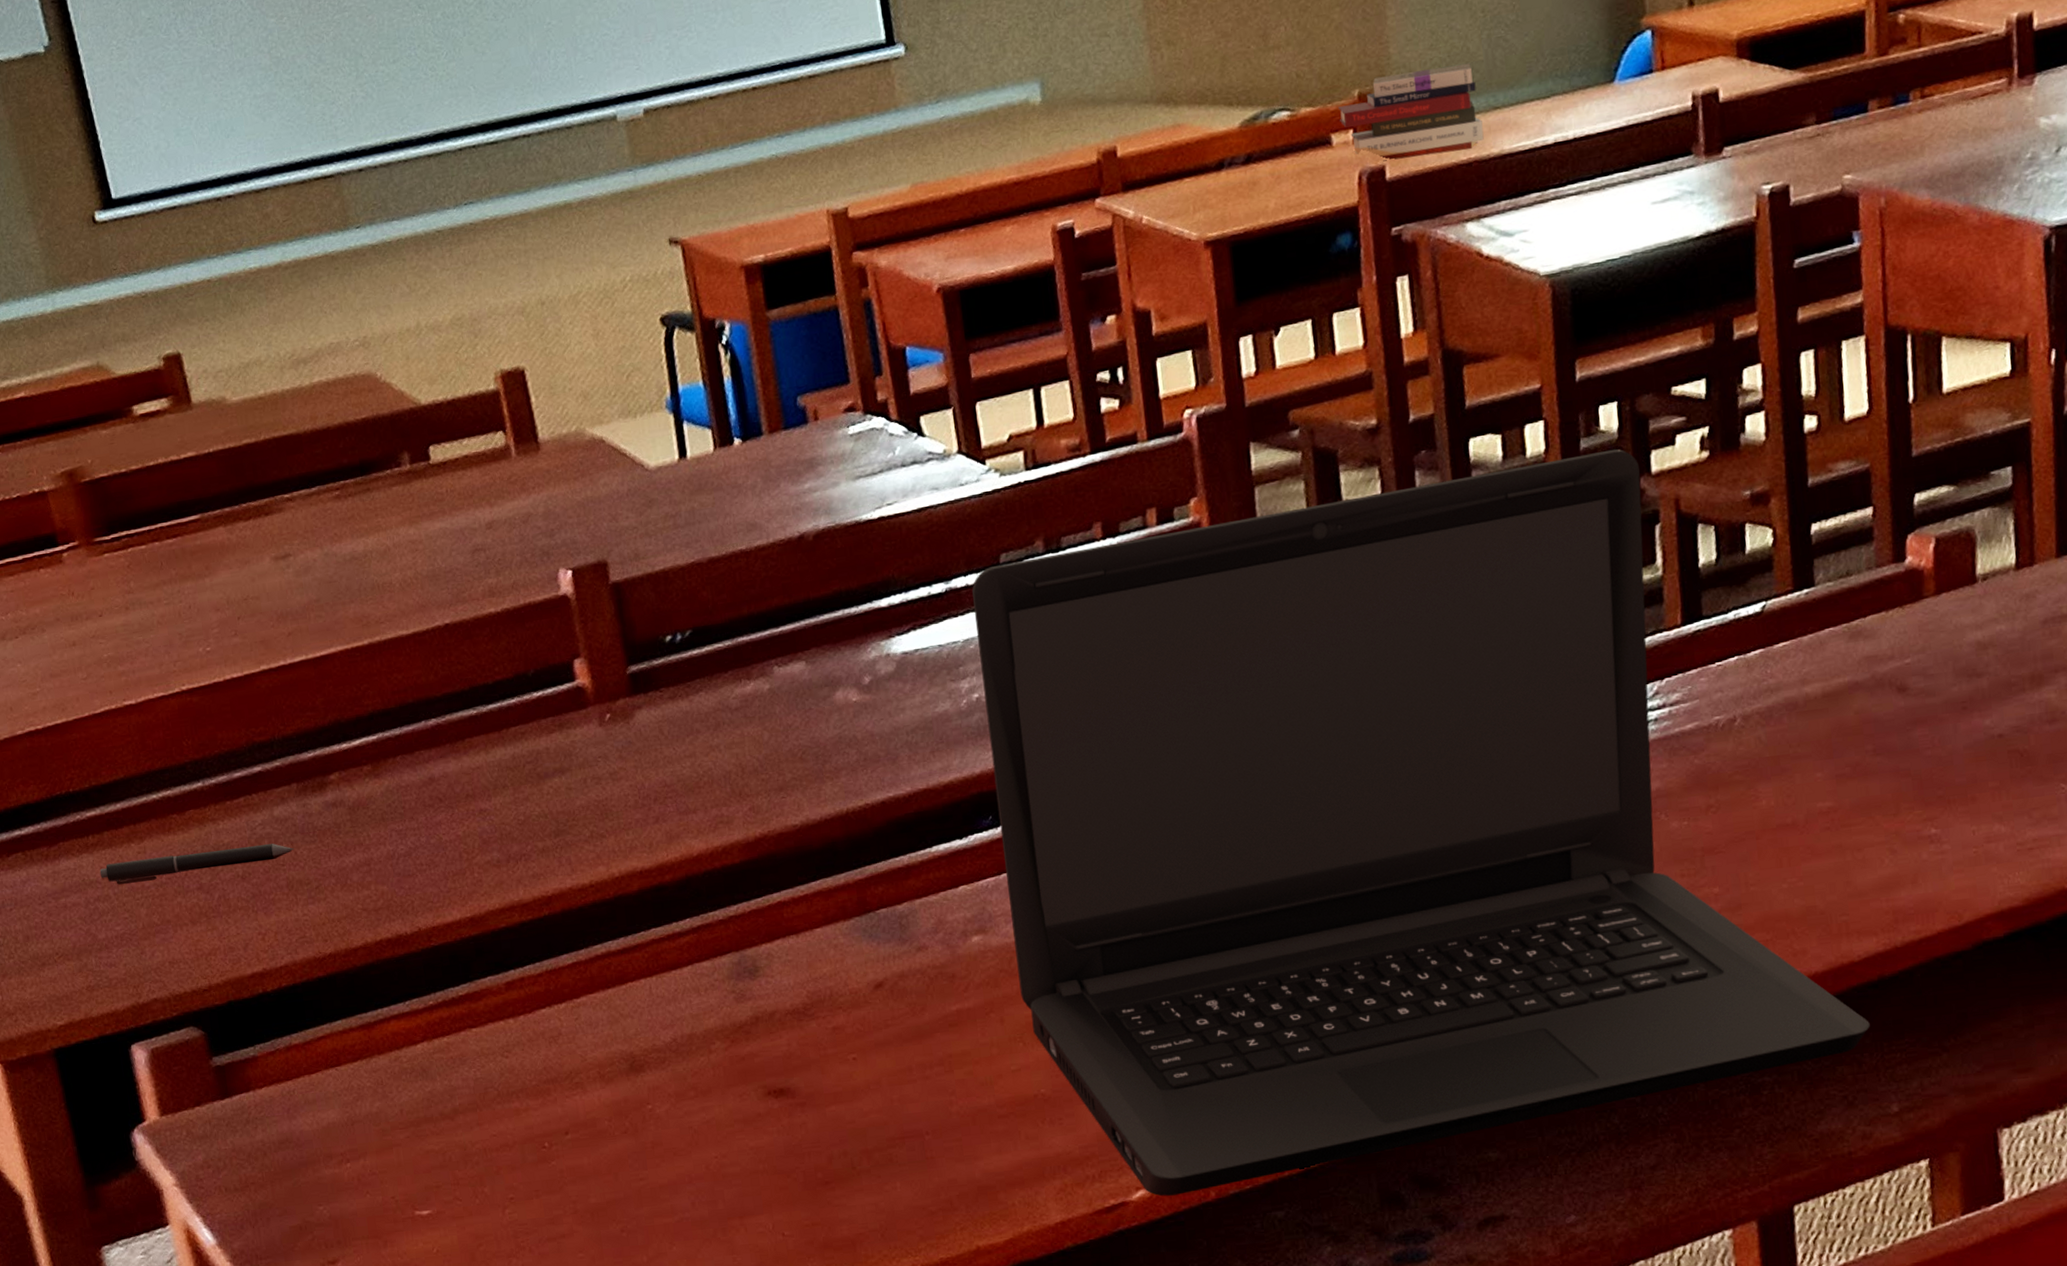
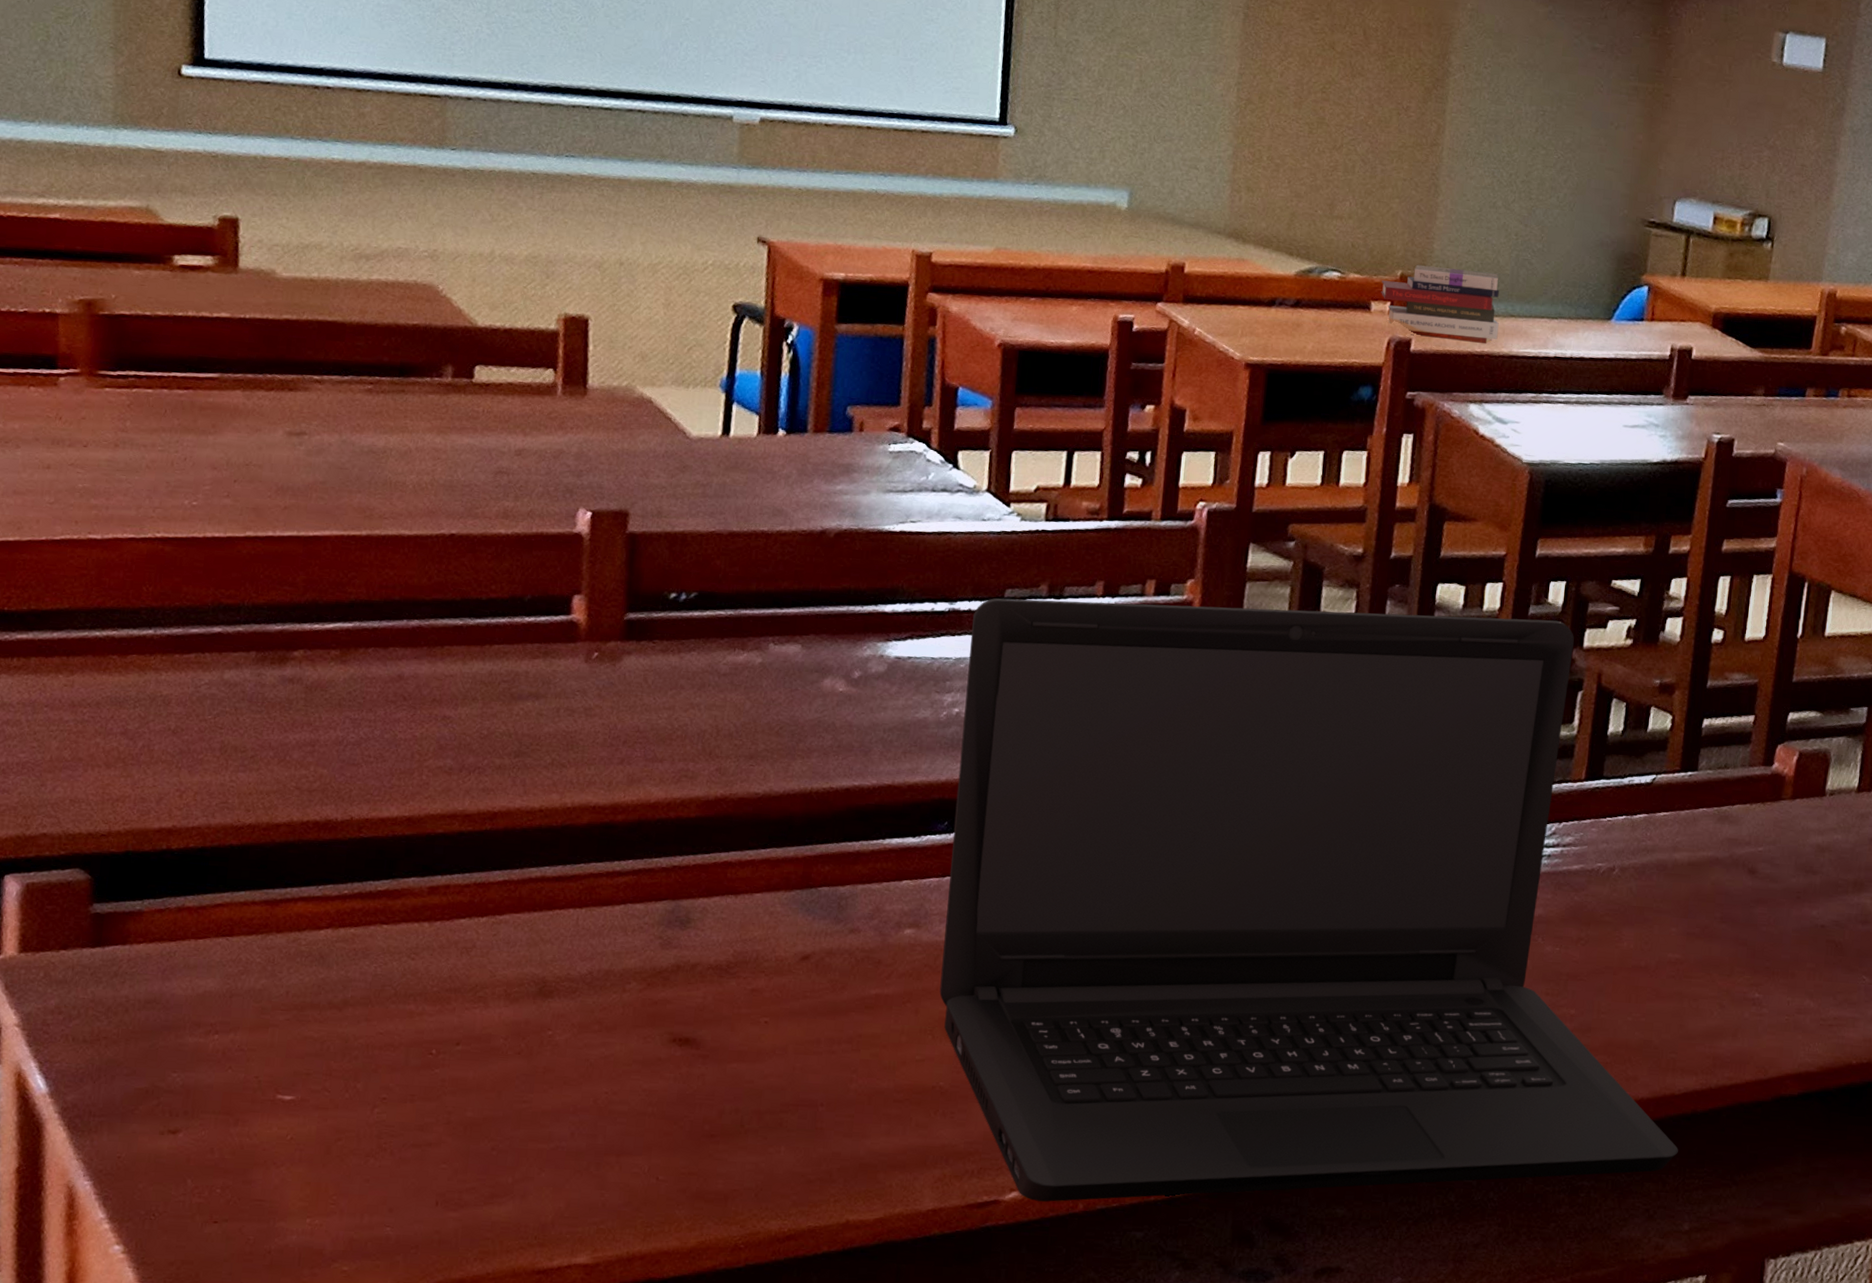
pen: present [99,843,295,885] -> none [16,689,238,722]

